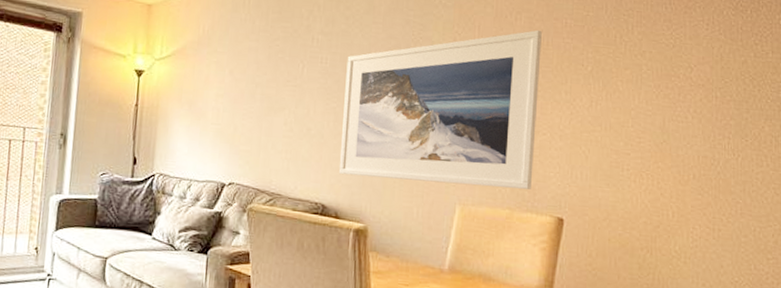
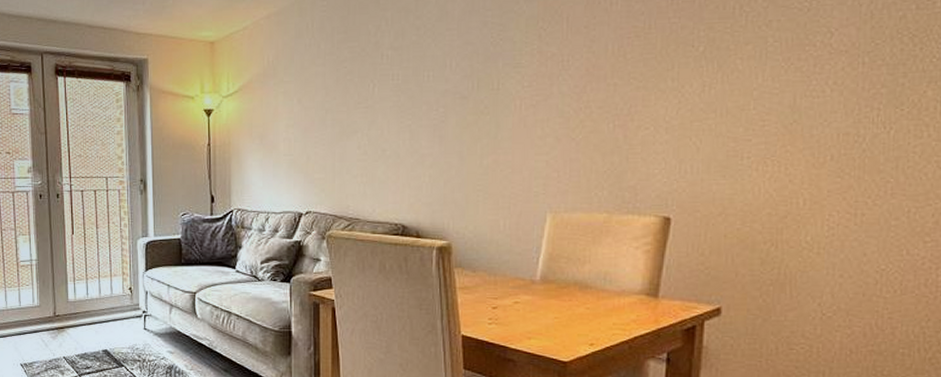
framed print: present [339,30,542,190] -> none [419,12,643,194]

